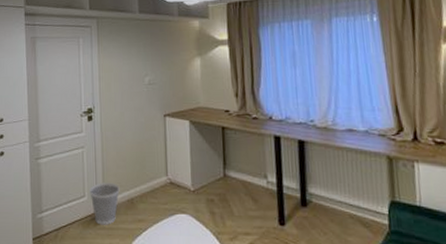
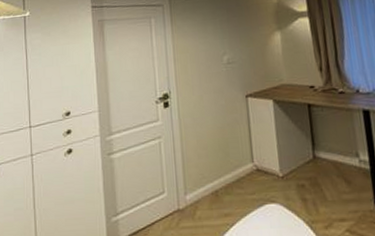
wastebasket: present [90,182,120,225] -> none [169,174,203,224]

